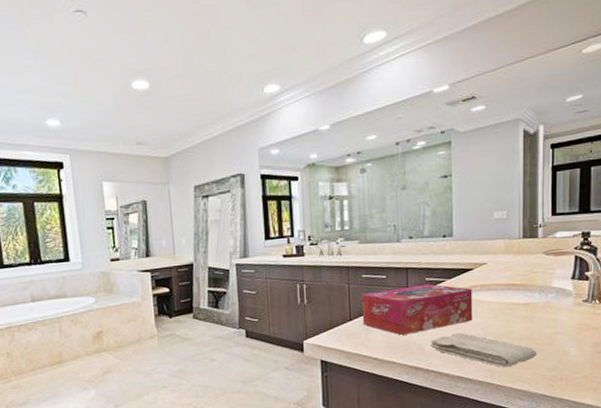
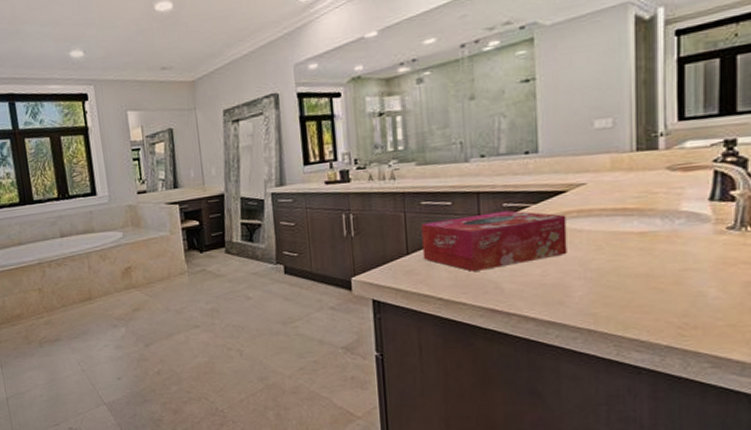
washcloth: present [430,332,537,368] -> none [511,268,660,312]

